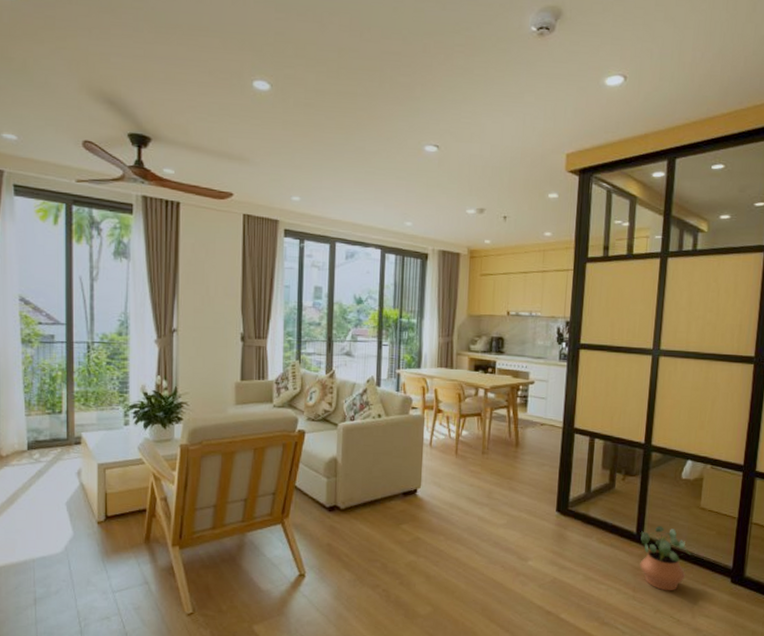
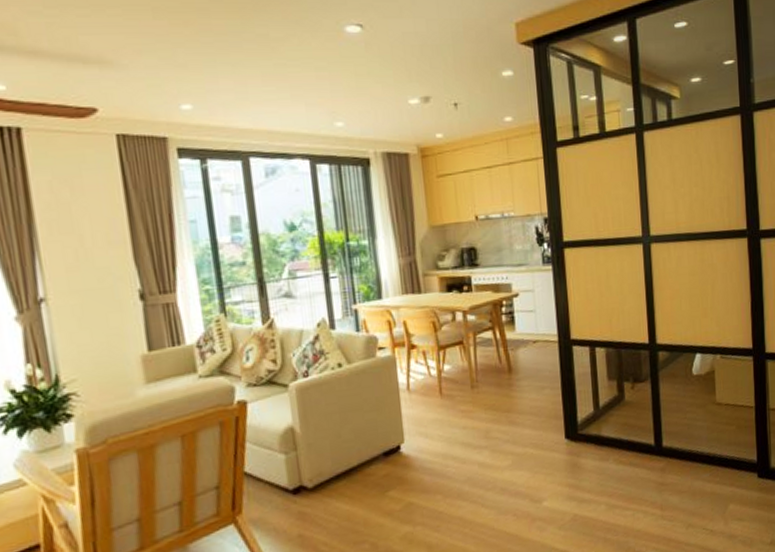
potted plant: present [640,526,691,591] -> none [660,431,714,502]

